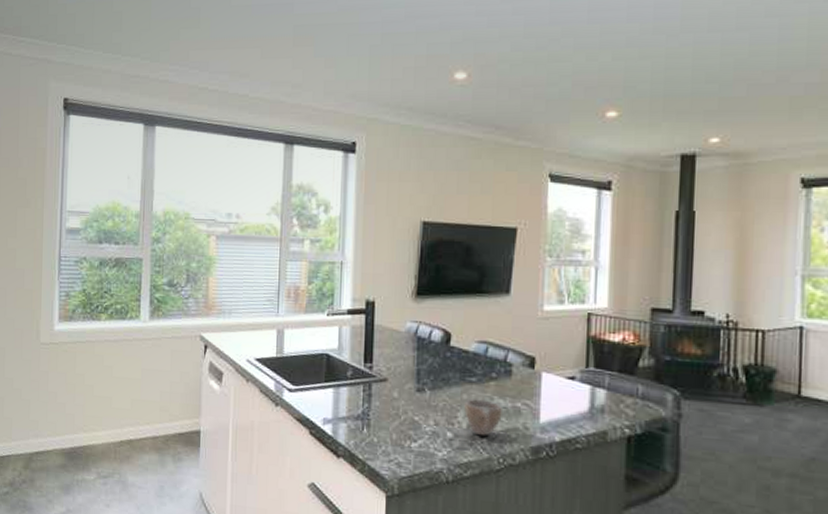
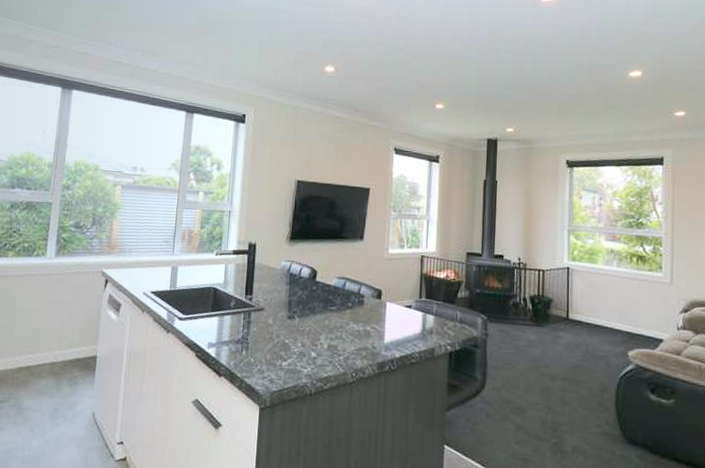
cup: present [464,398,502,436] -> none [326,324,356,355]

